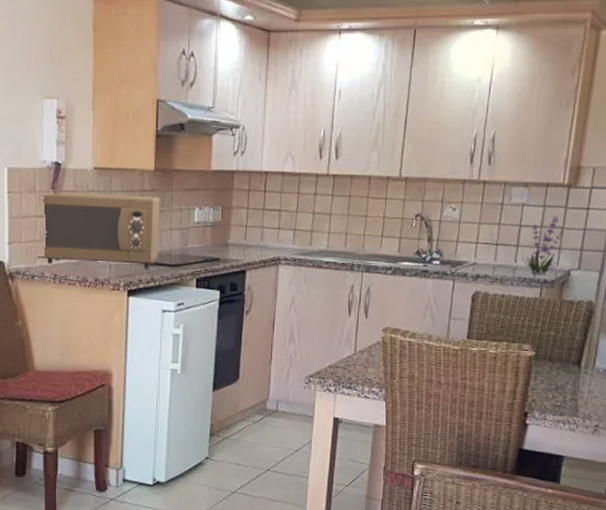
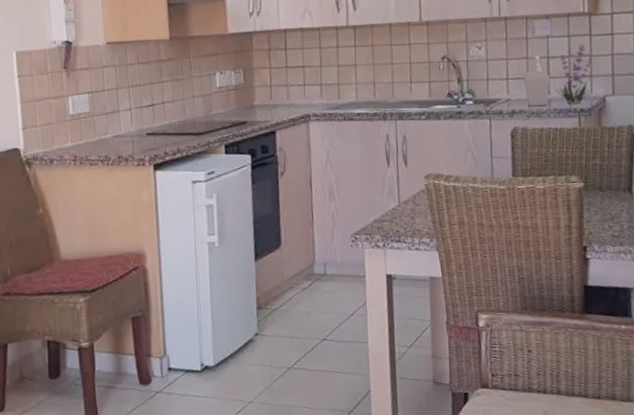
microwave: present [35,192,160,269] -> none [52,65,183,146]
soap bottle: none [492,223,519,273] -> present [523,55,550,107]

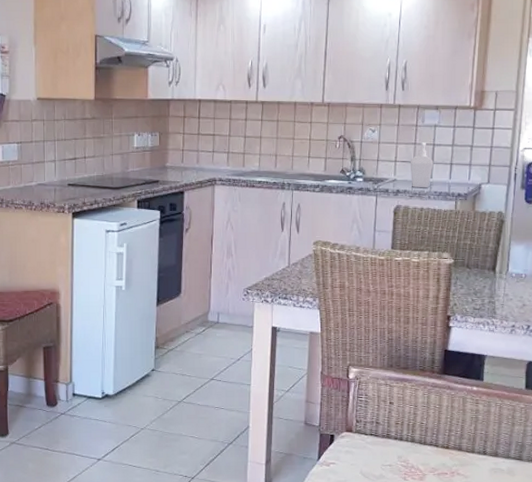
plant: present [555,44,593,105] -> none [437,135,473,189]

